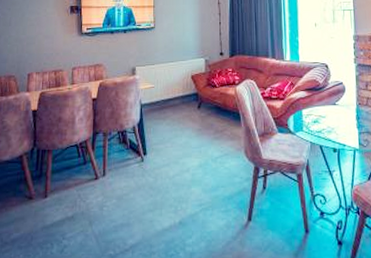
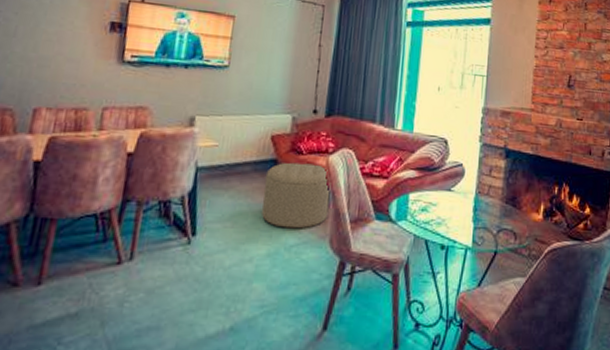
ottoman: none [191,94,241,145] -> present [262,162,331,229]

